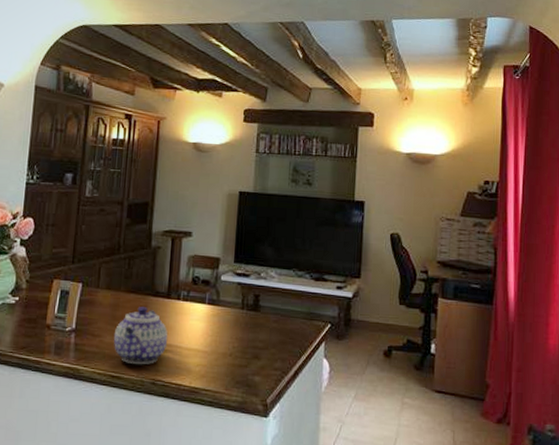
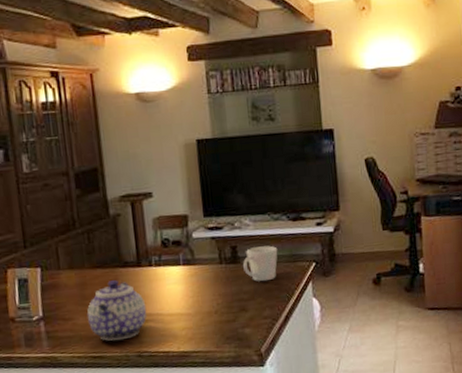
mug: none [263,299,297,334] -> present [243,245,278,282]

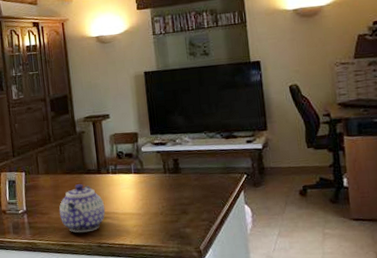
mug: present [243,245,278,282] -> none [184,159,213,190]

